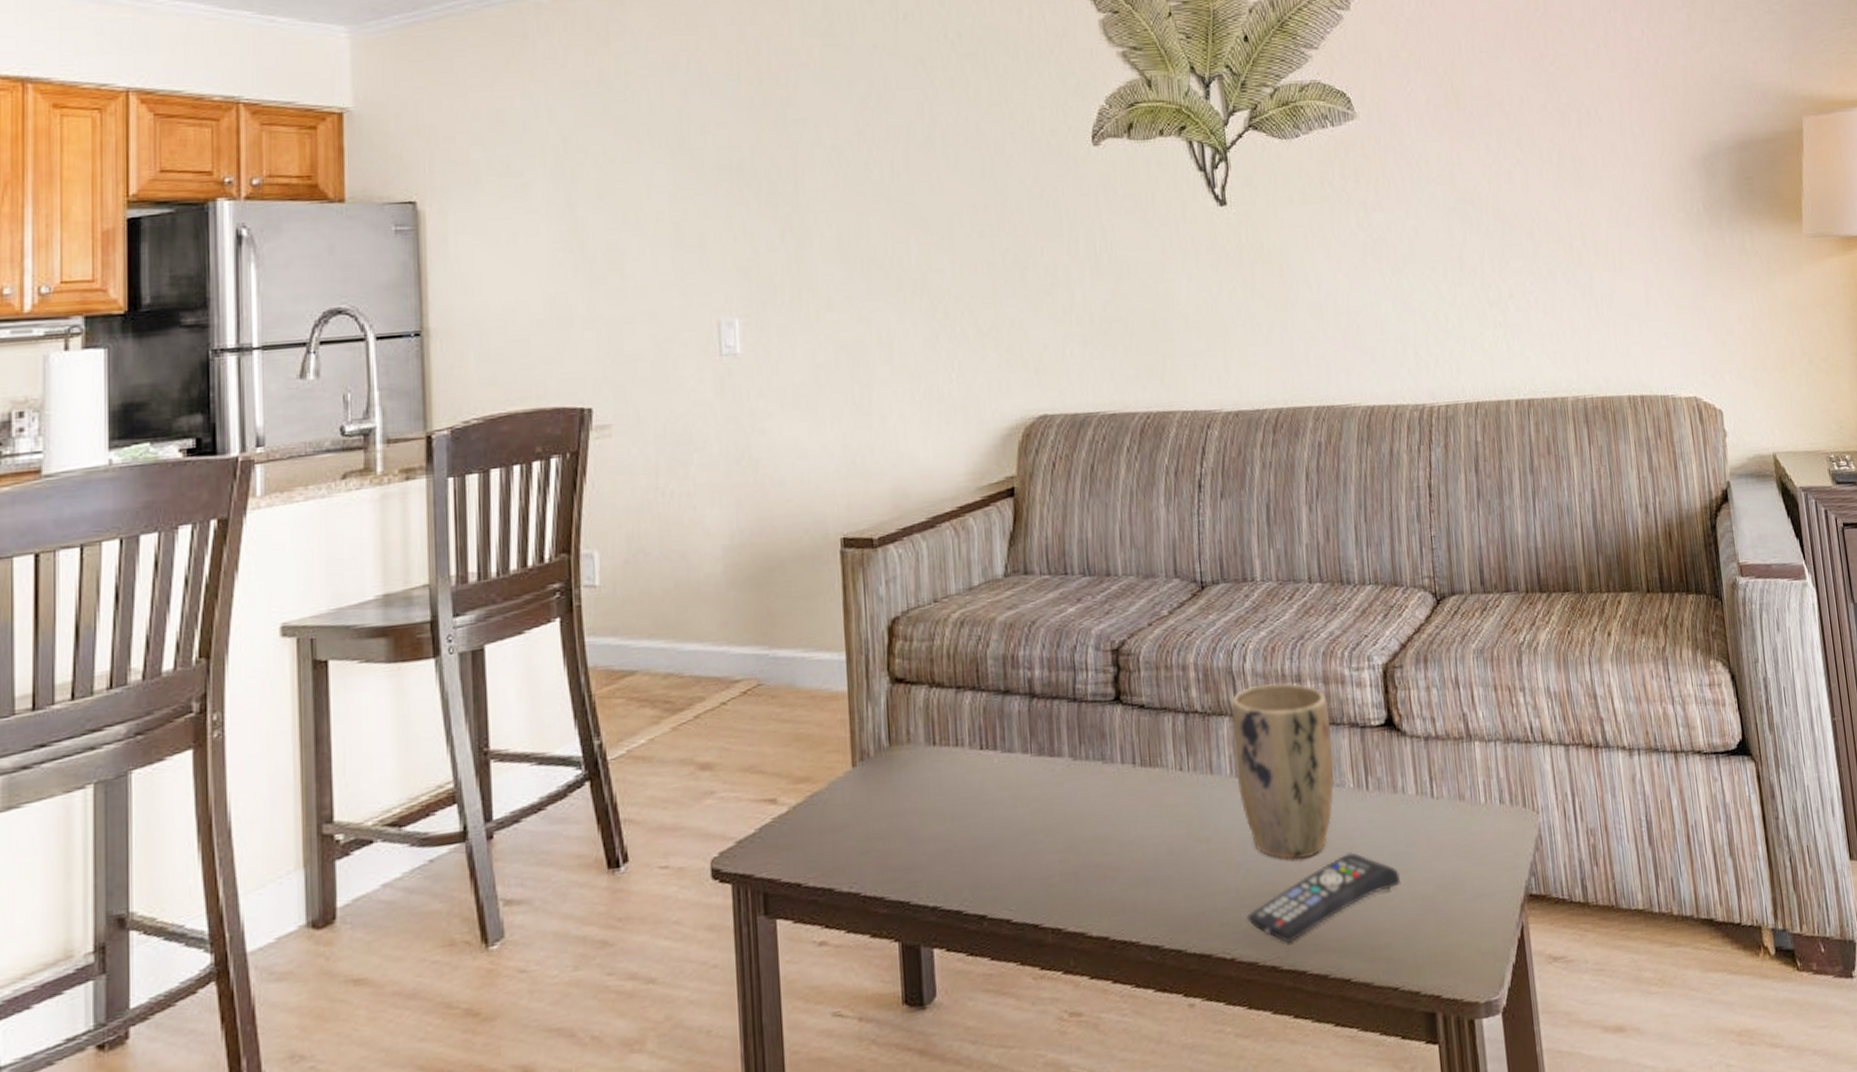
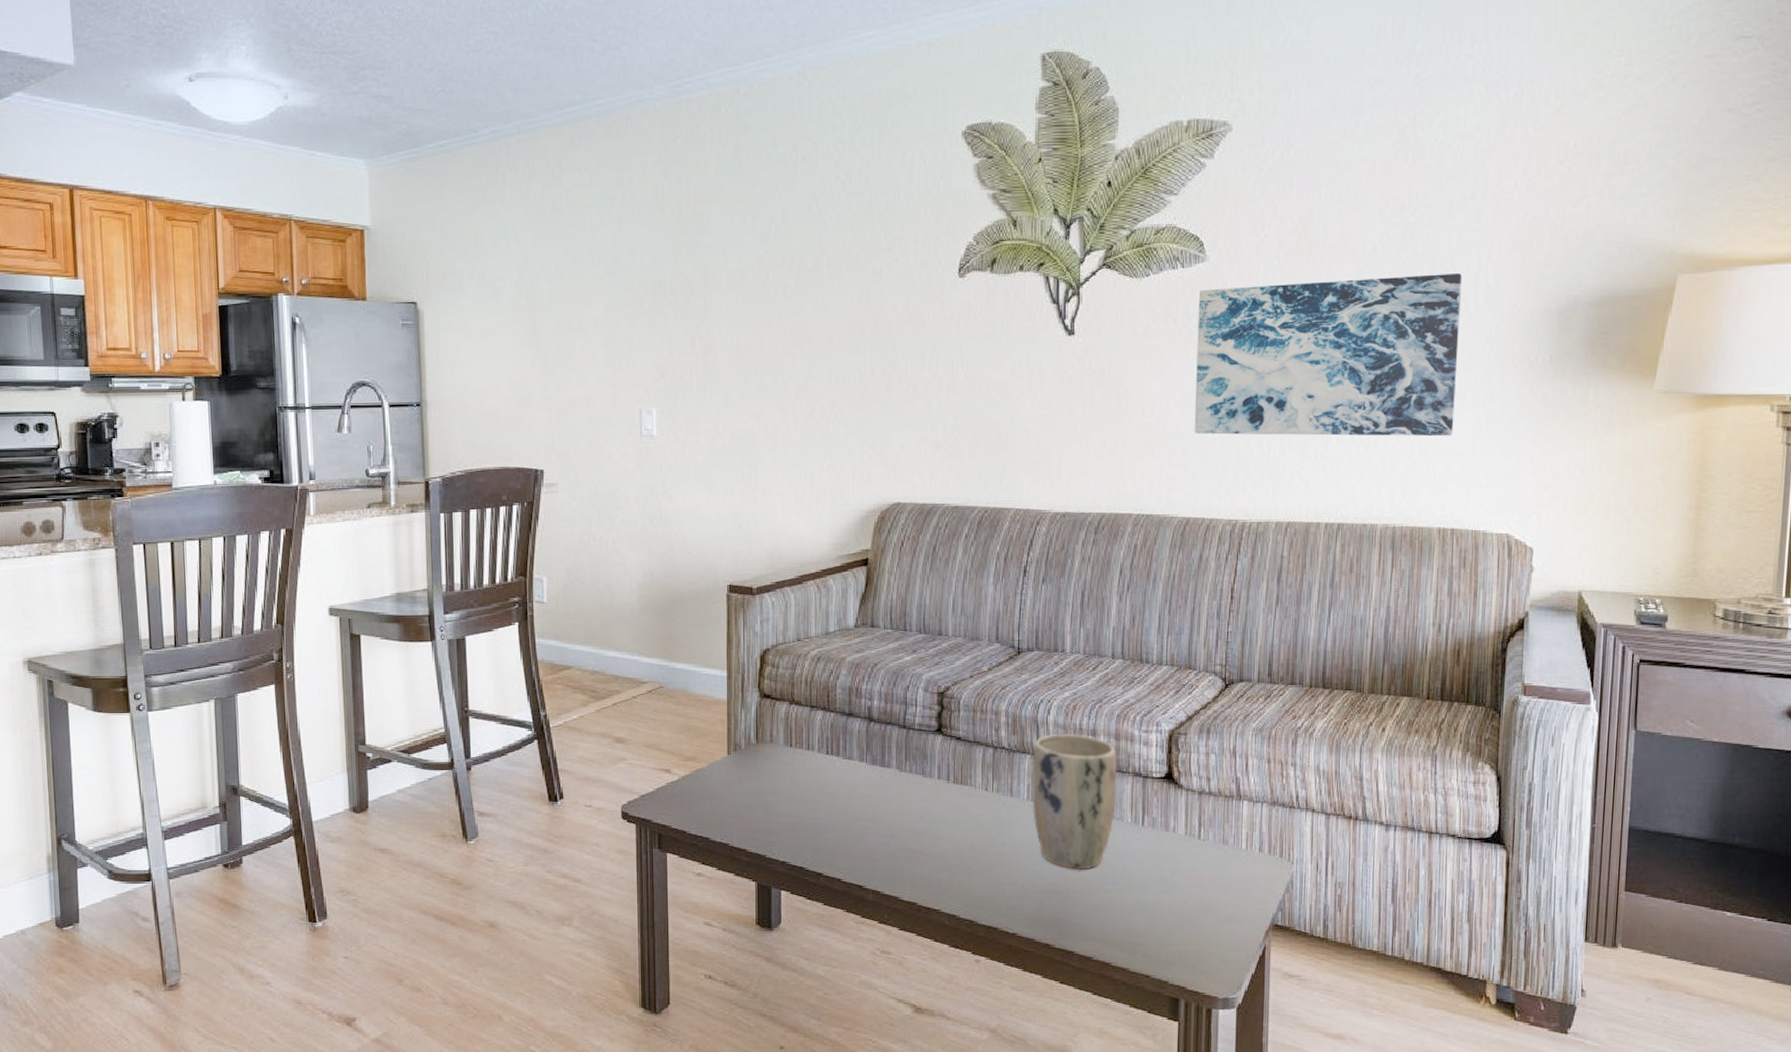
remote control: present [1247,852,1402,943] -> none [1029,871,1163,929]
wall art: none [1352,123,1626,309] -> present [1194,274,1462,437]

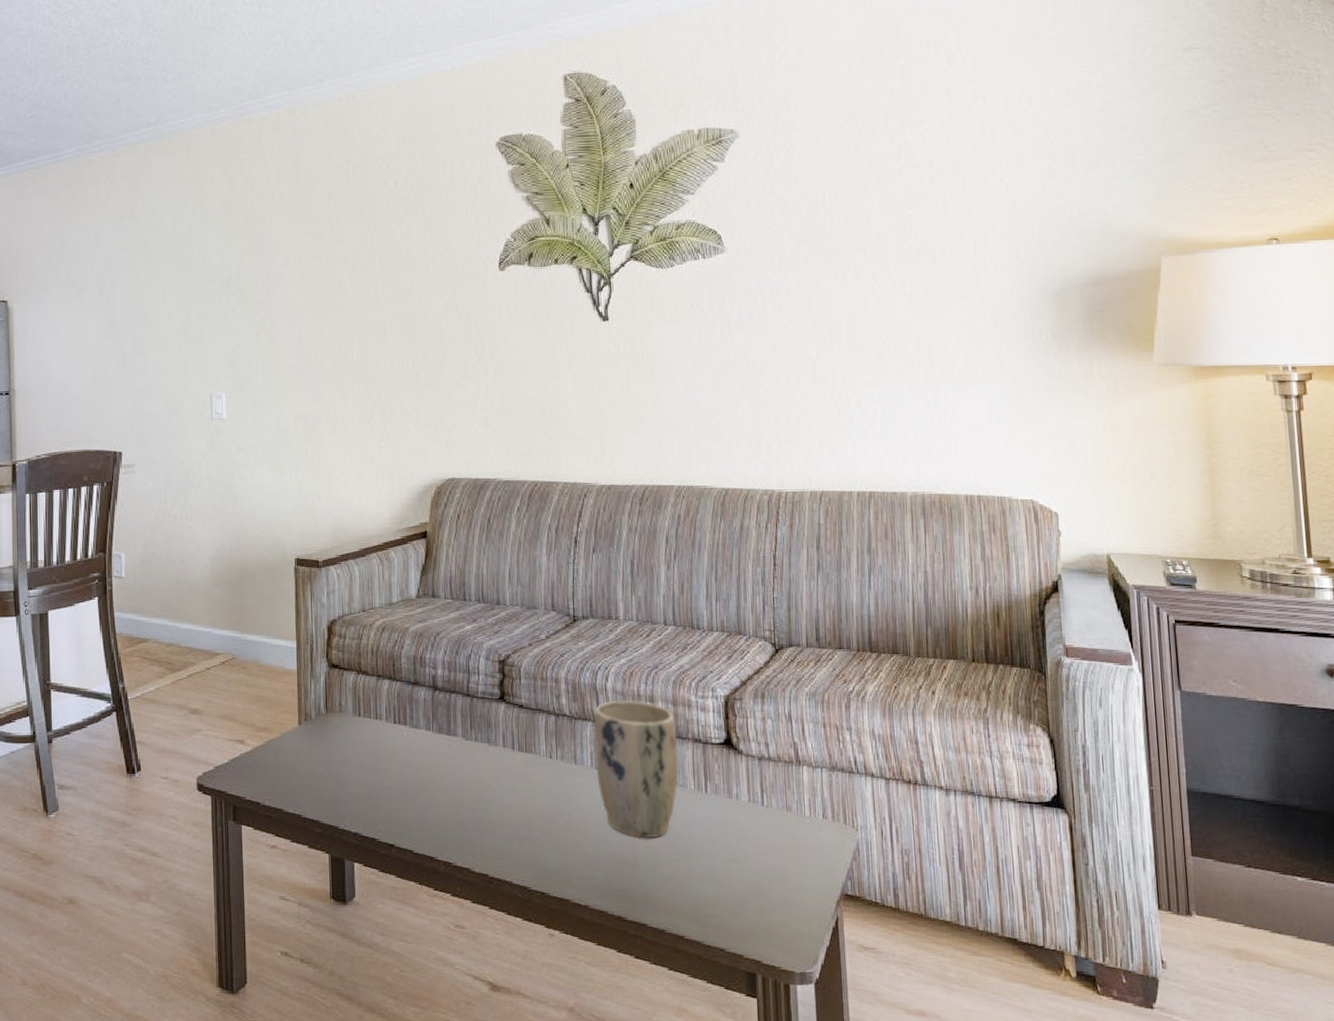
wall art: present [1194,274,1462,437] -> none [720,259,970,410]

